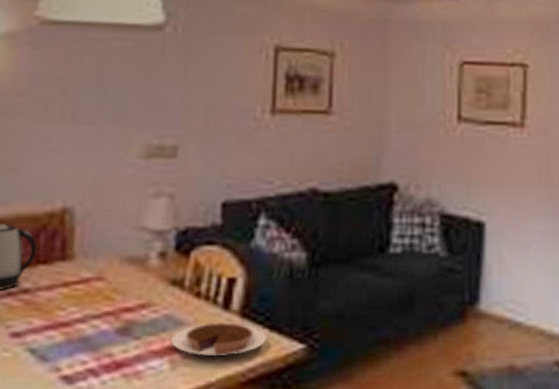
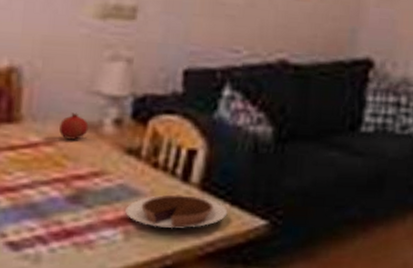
fruit: none [109,248,136,274] -> present [59,112,89,140]

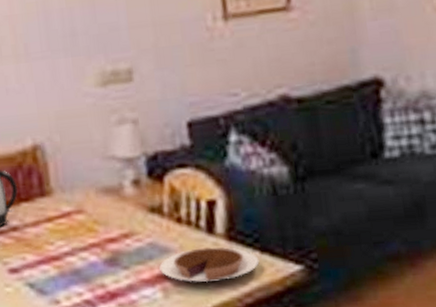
fruit: present [59,112,89,140] -> none [85,179,111,206]

